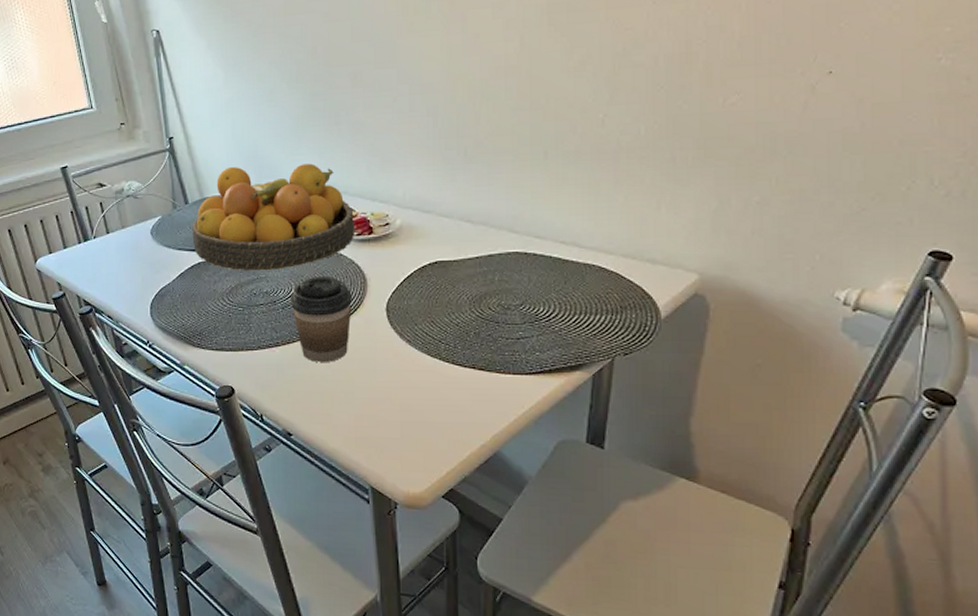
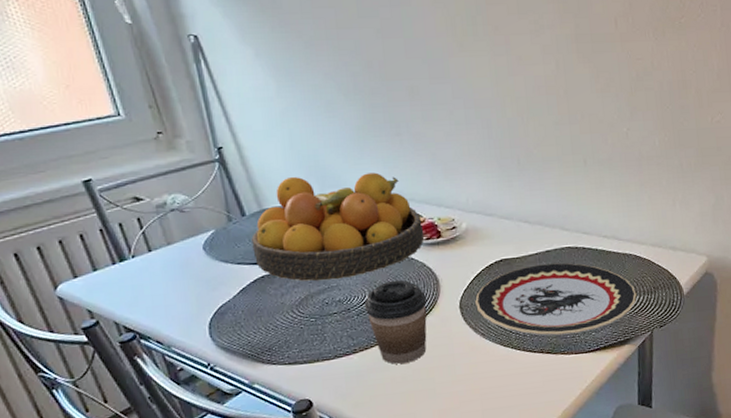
plate: none [404,269,597,351] -> present [475,263,637,336]

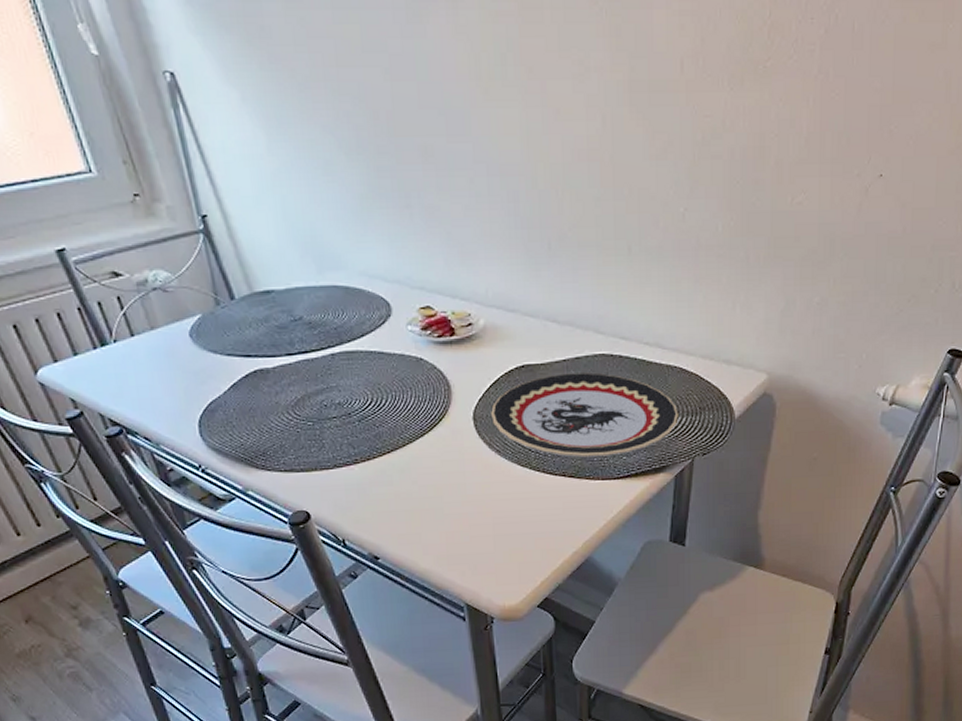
fruit bowl: present [251,172,424,281] -> none [242,253,435,380]
coffee cup: present [364,280,427,364] -> none [366,383,437,479]

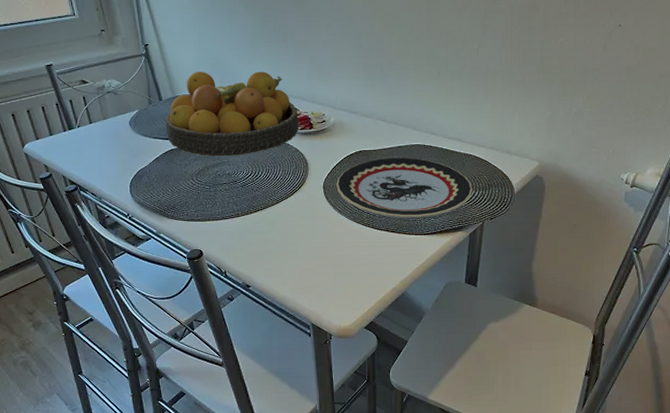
fruit bowl: none [242,253,435,380] -> present [166,71,299,157]

